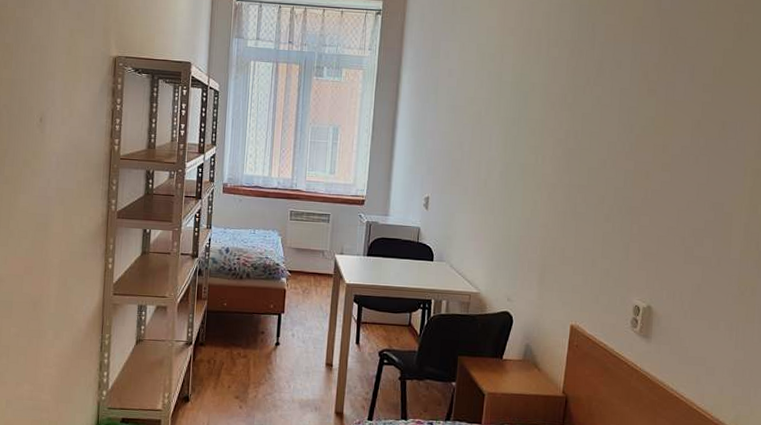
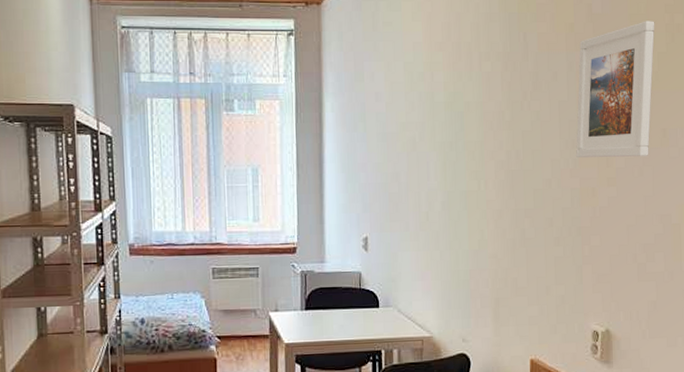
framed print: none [633,18,724,146] -> present [576,21,655,159]

